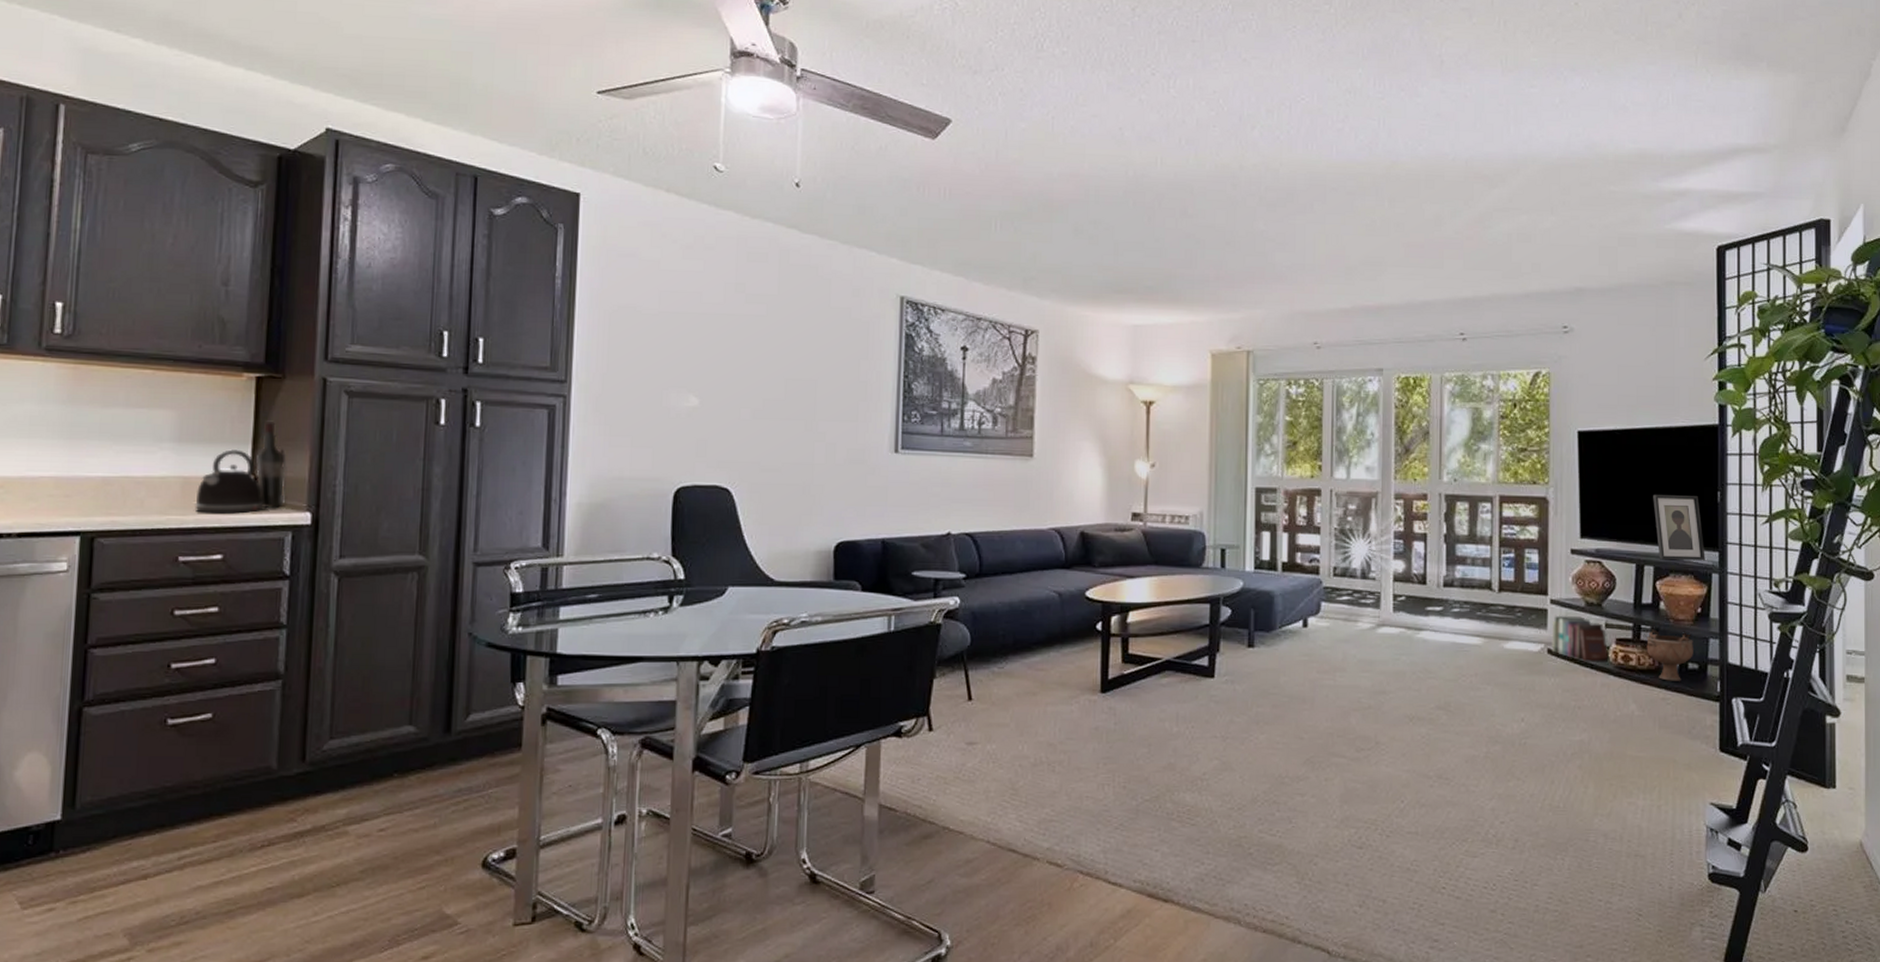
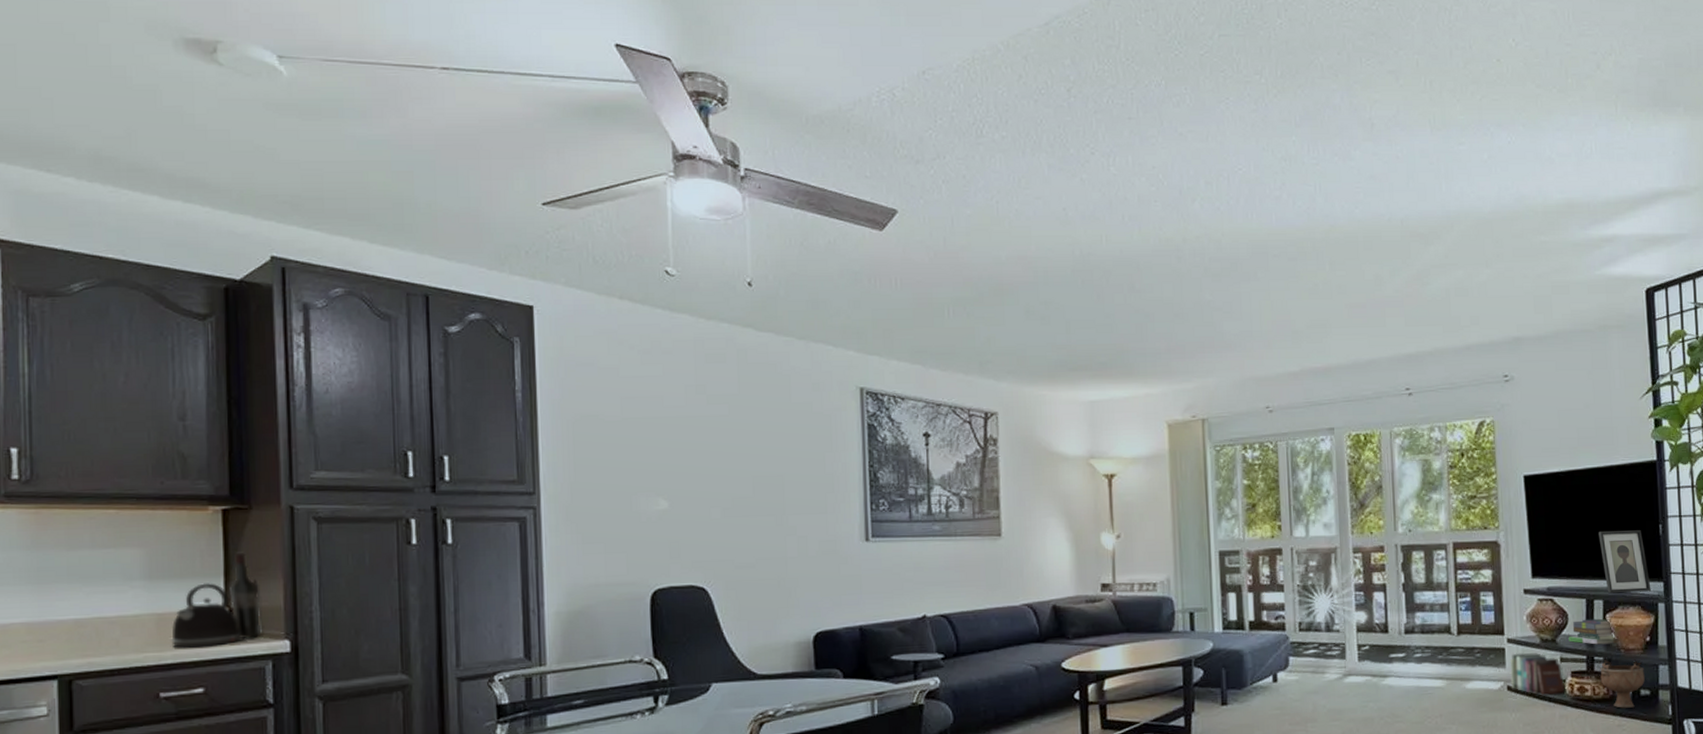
books: none [1615,585,1668,613] -> present [1568,618,1619,645]

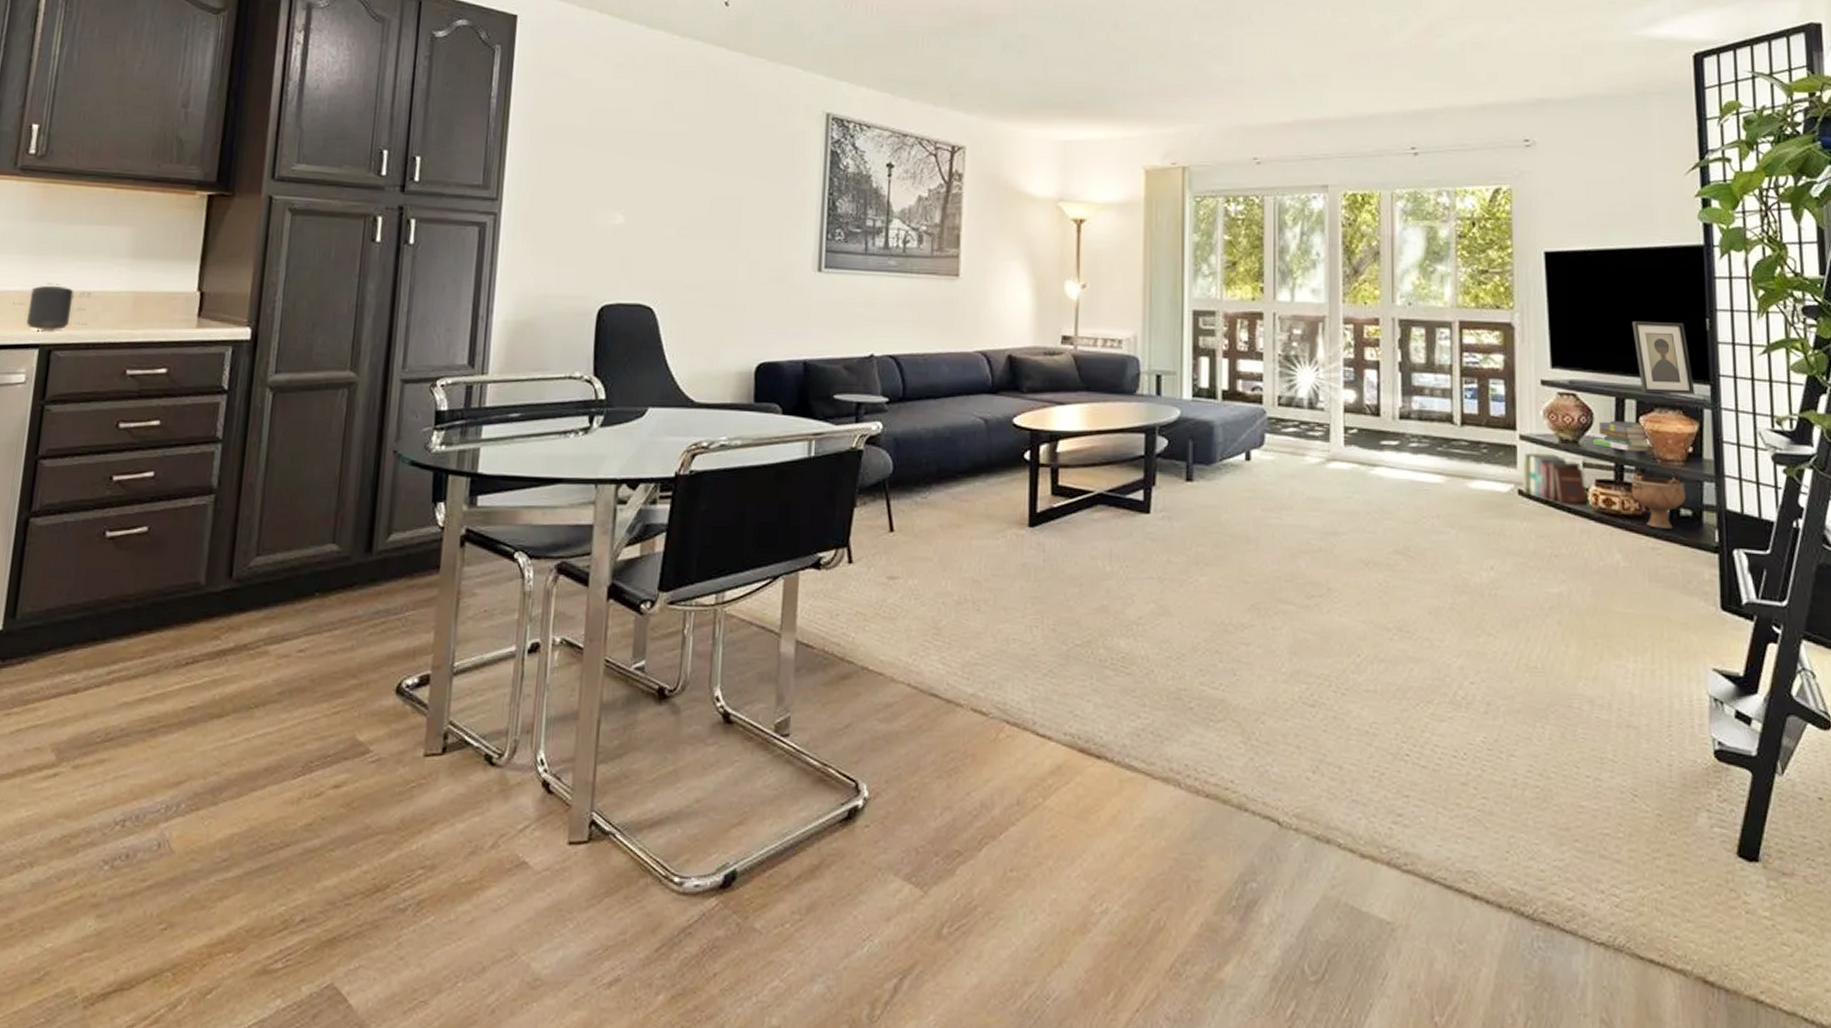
canister: none [20,611,108,662] -> present [13,282,91,332]
kettle: present [171,583,242,648] -> none [144,265,208,328]
wine bottle: present [230,552,262,640] -> none [202,237,230,324]

